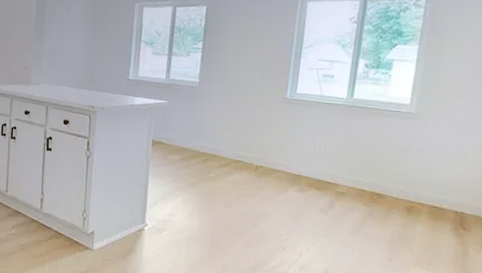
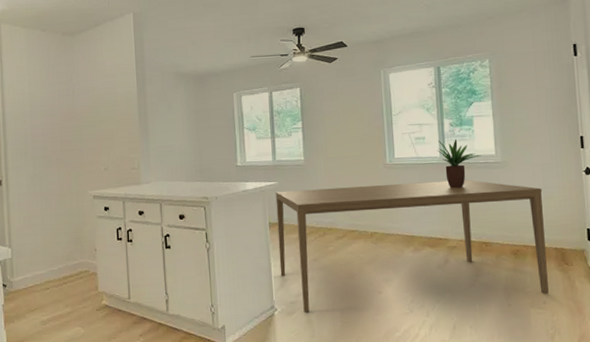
dining table: none [156,110,455,255] -> present [275,179,549,313]
potted plant: none [345,80,394,134] -> present [437,139,481,189]

